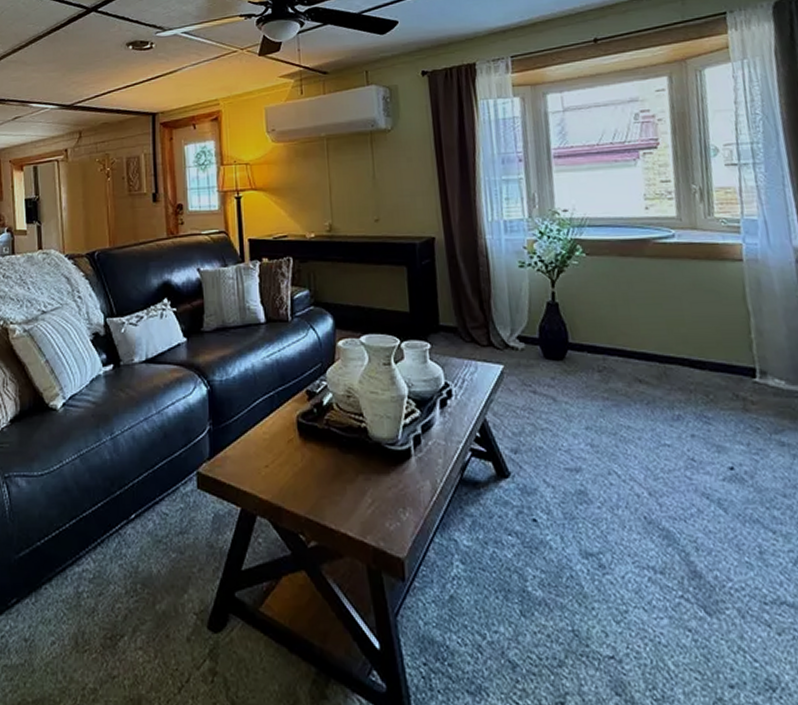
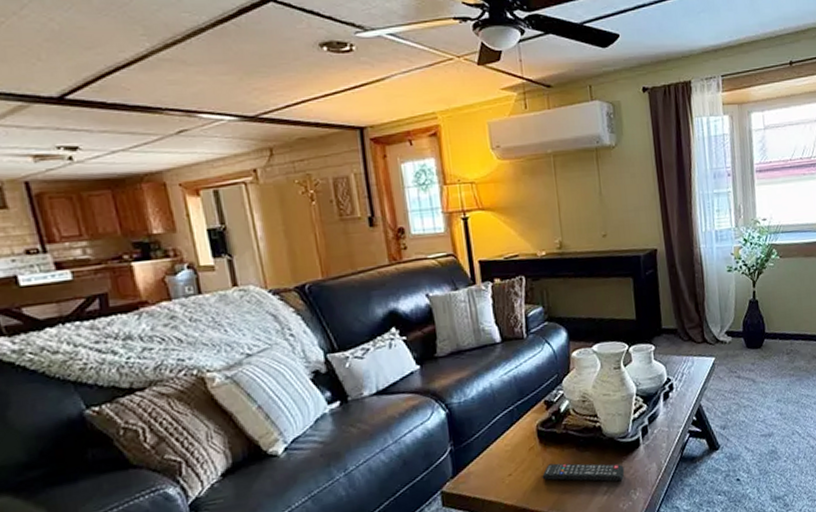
remote control: none [300,461,393,496] -> present [542,463,625,482]

